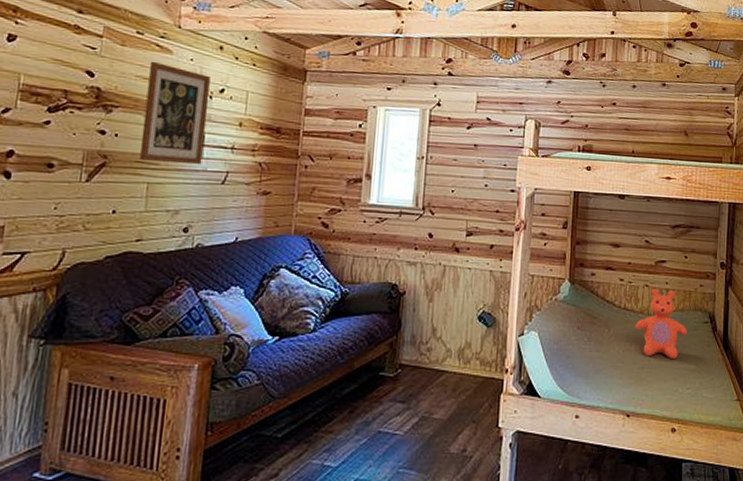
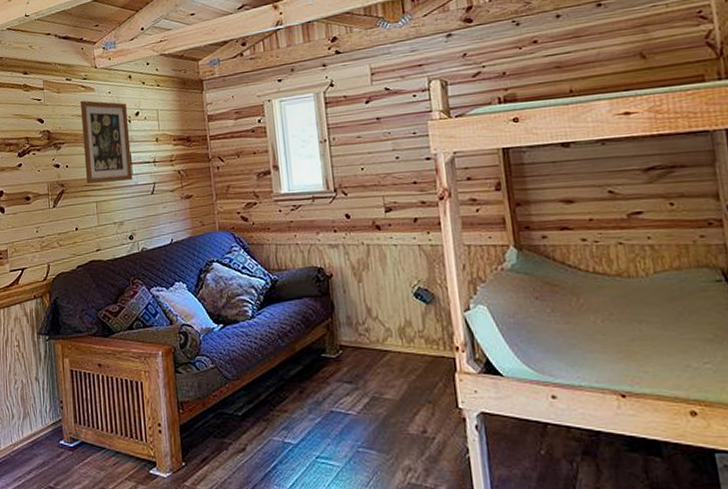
teddy bear: present [635,288,687,360] -> none [612,245,691,329]

